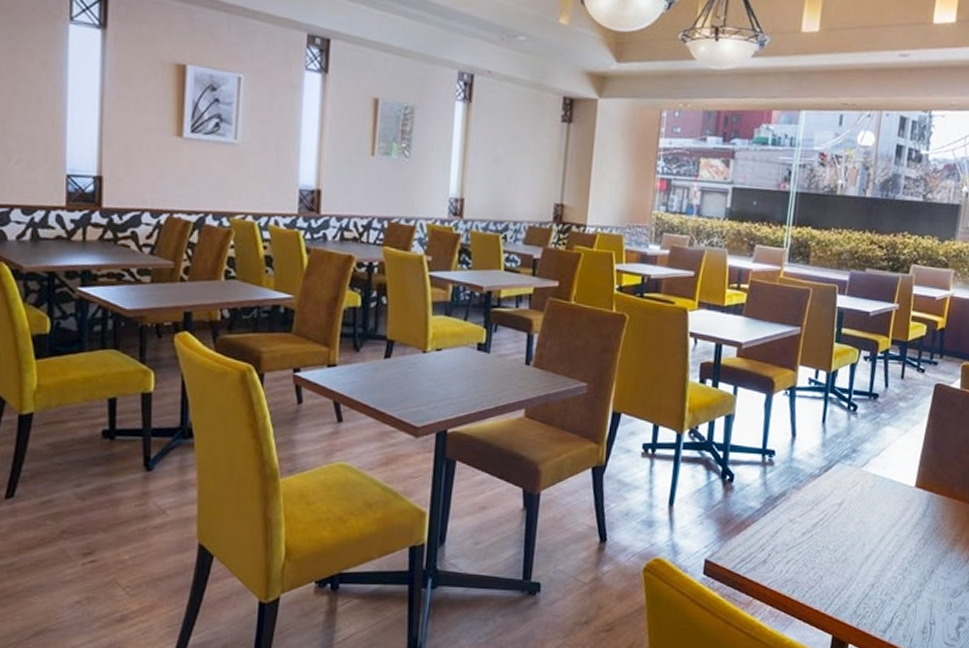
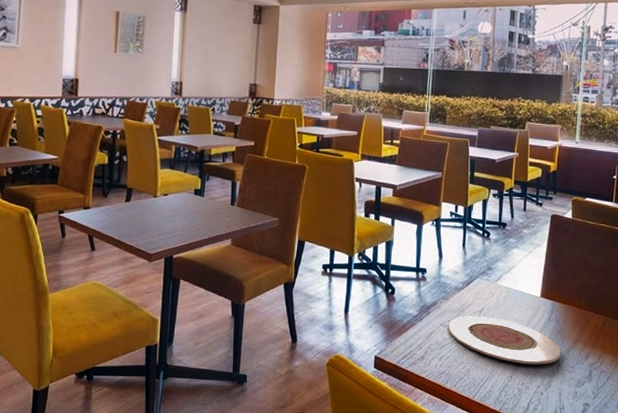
plate: none [798,509,937,571] -> present [448,315,562,365]

